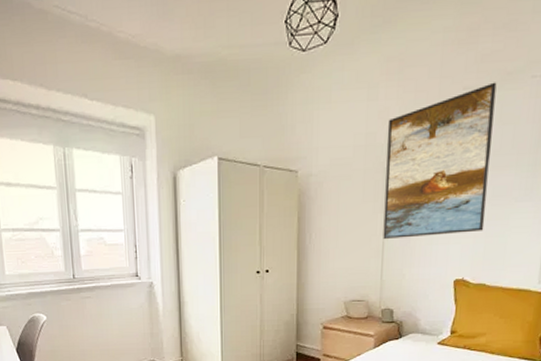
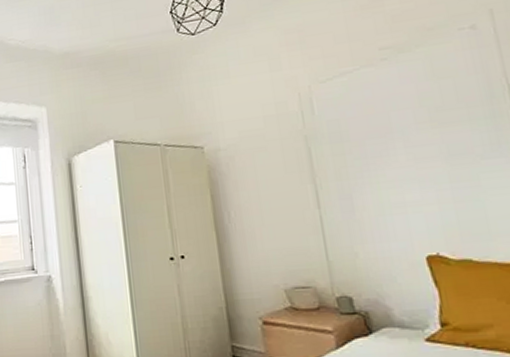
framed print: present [383,82,497,239] -> none [299,39,450,212]

